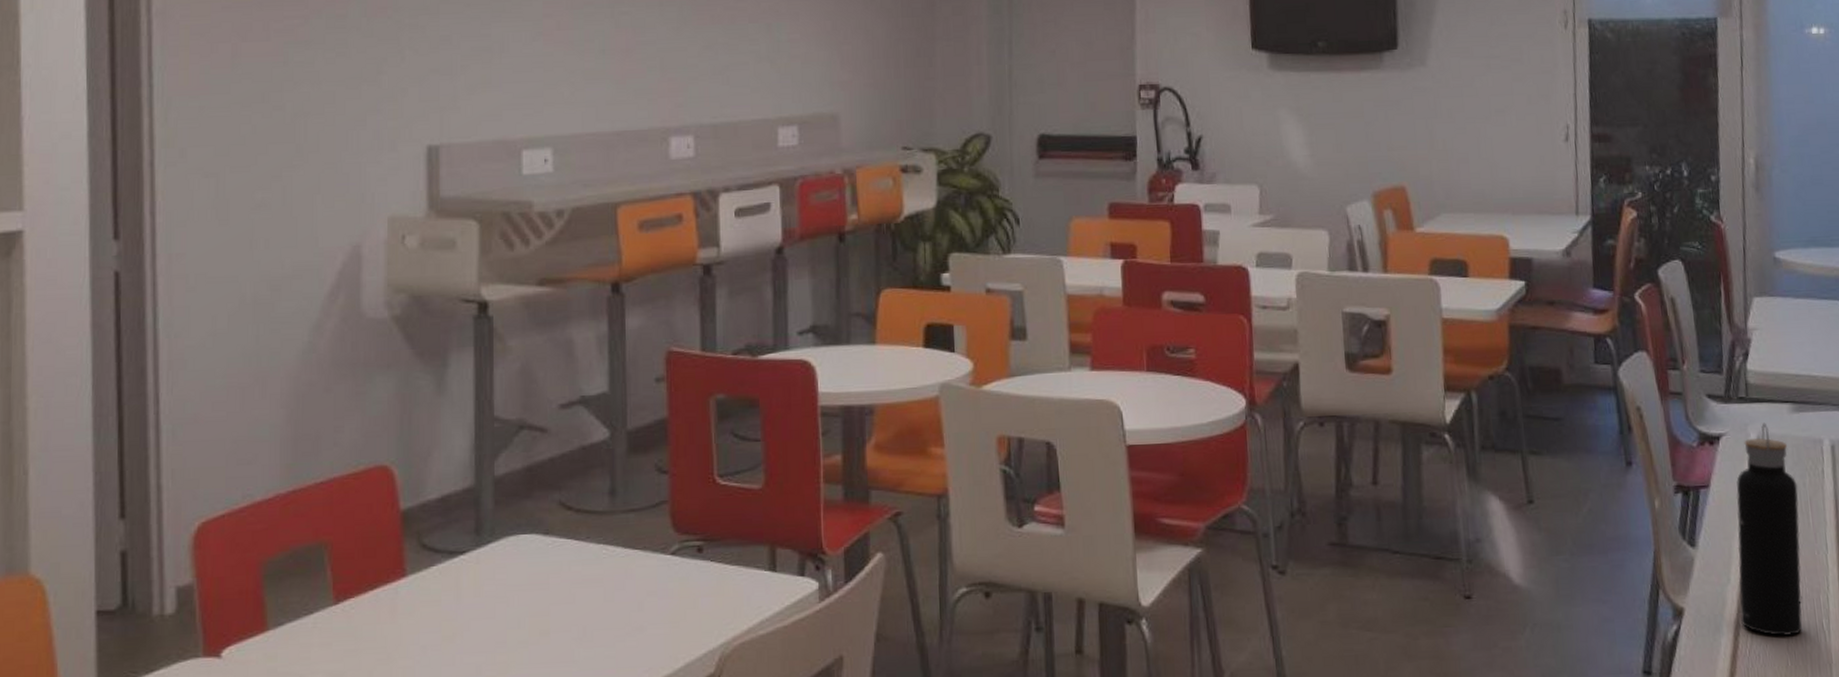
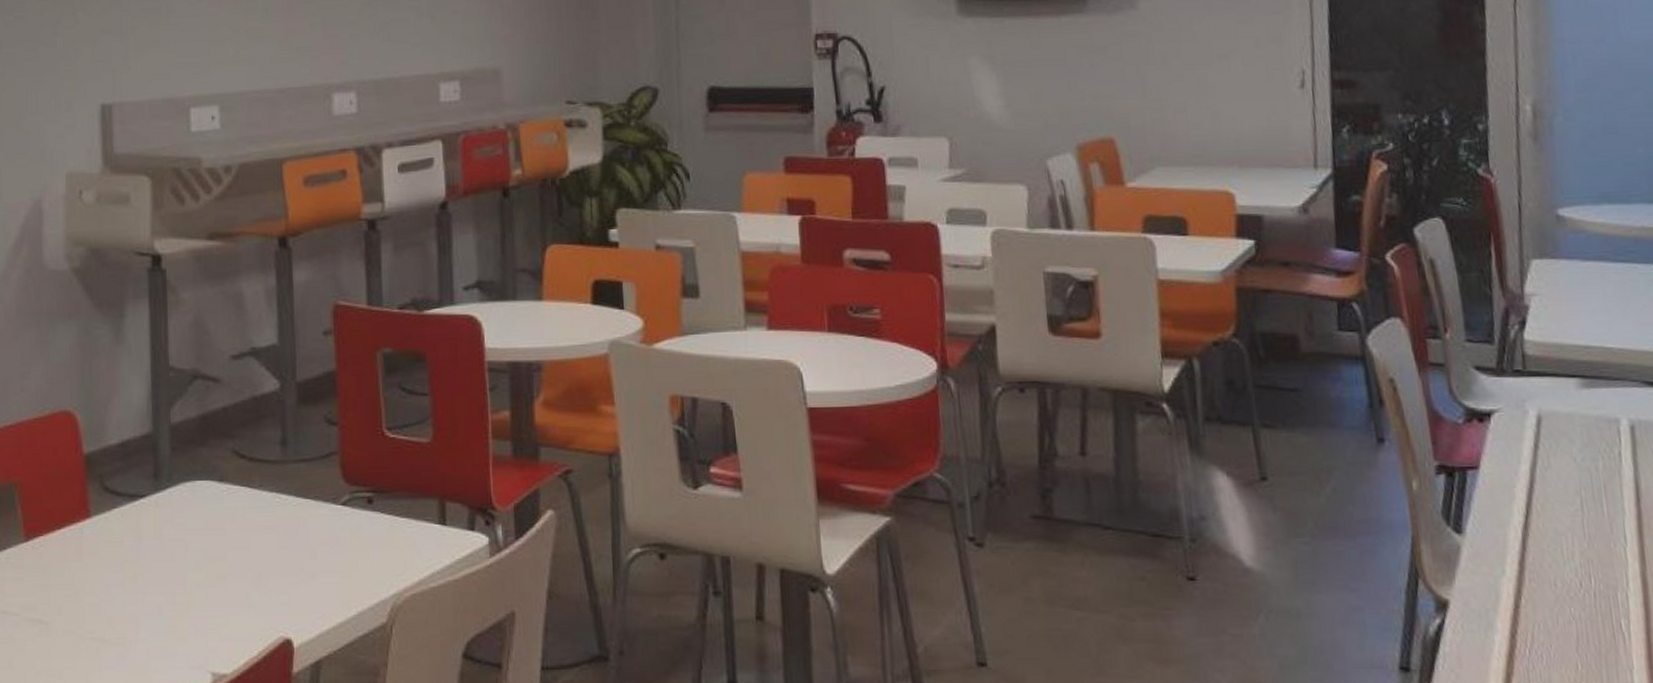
water bottle: present [1736,422,1802,637] -> none [1511,398,1596,637]

